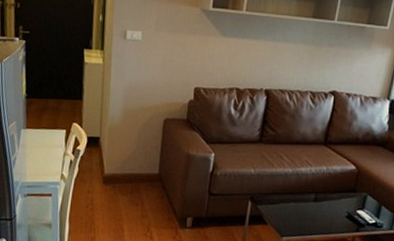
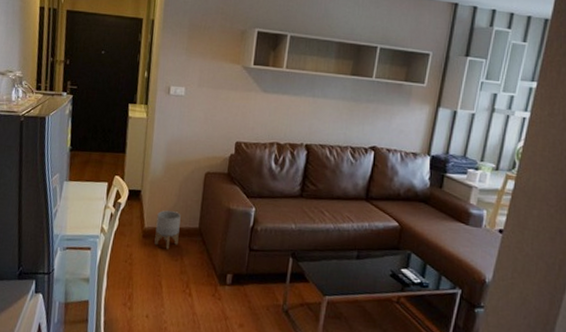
planter: none [115,157,141,195] -> present [154,210,181,249]

